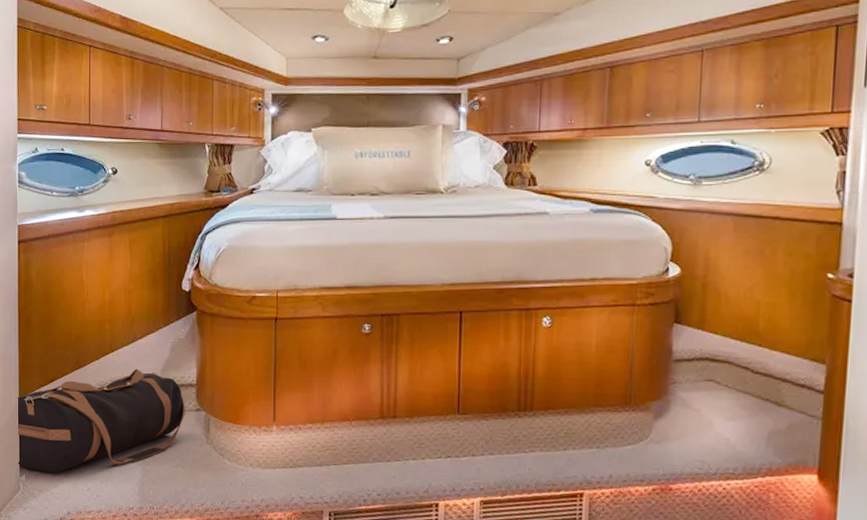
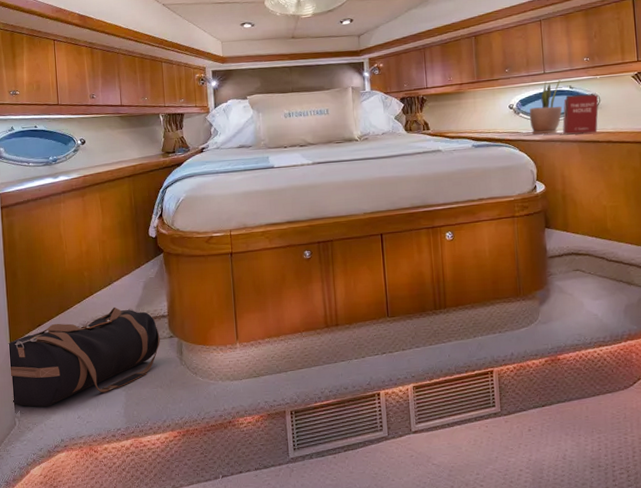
potted plant: none [670,129,722,202] -> present [529,78,563,135]
books: none [714,153,770,206] -> present [562,93,599,135]

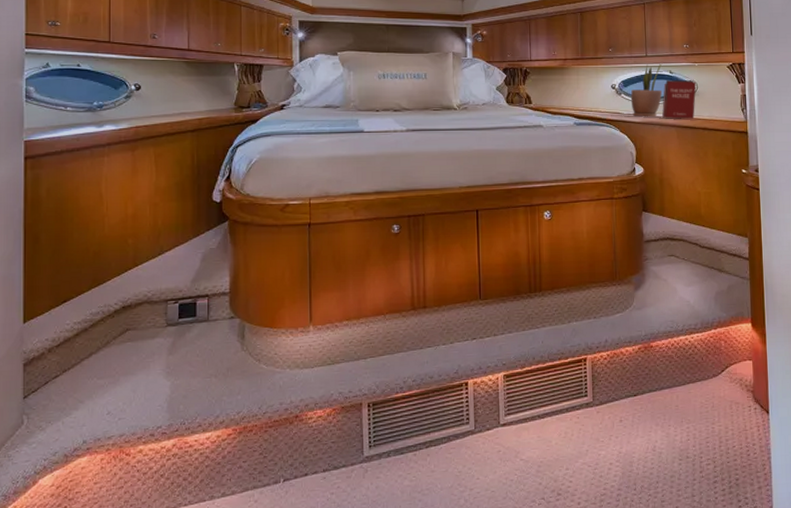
duffel bag: present [8,307,160,408] -> none [20,281,218,402]

